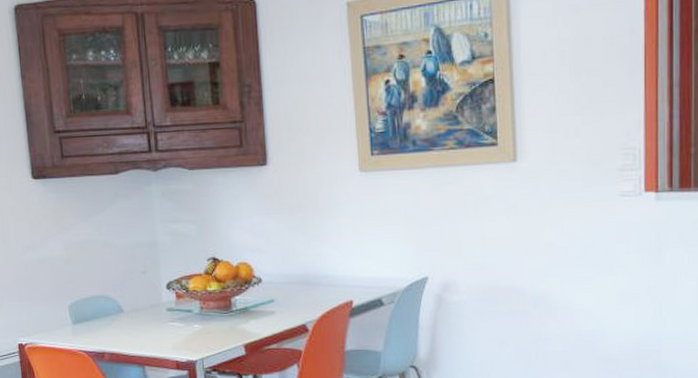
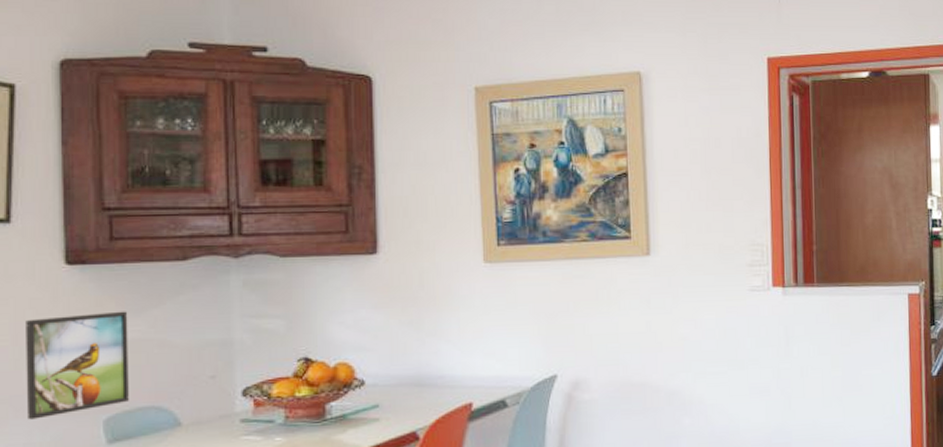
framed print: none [9,217,85,303] -> present [26,311,129,420]

